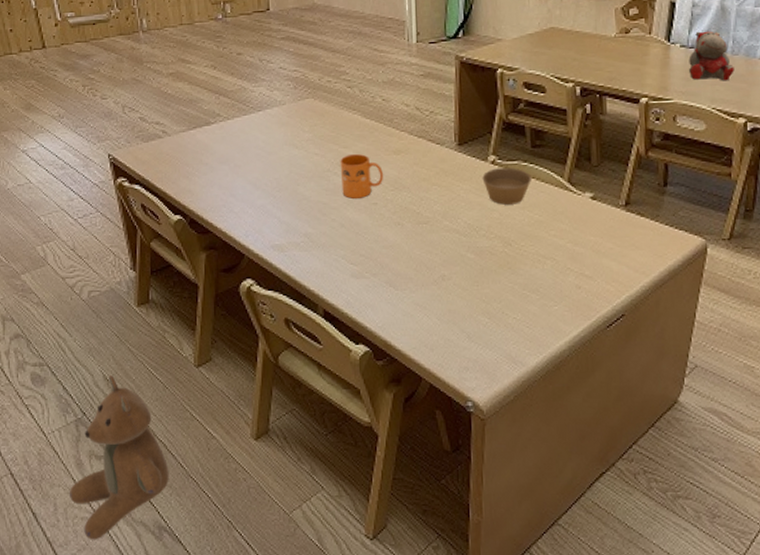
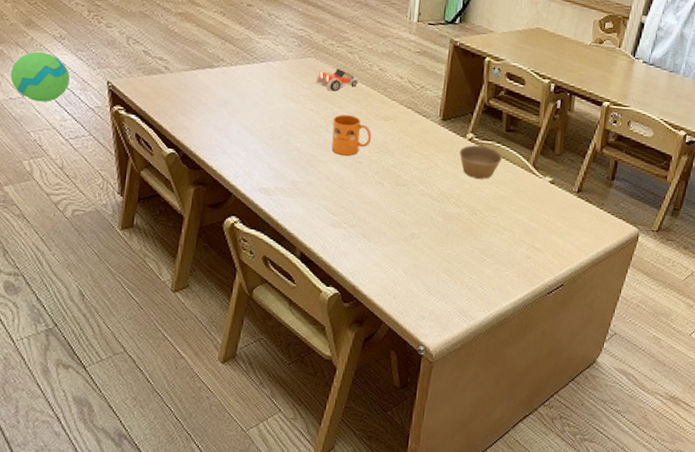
ball: none [16,133,73,185] -> present [10,51,70,102]
teddy bear: present [69,375,169,540] -> none [32,291,135,443]
toy car: none [317,105,362,131] -> present [316,68,358,91]
toy animal: present [688,31,734,81] -> none [646,51,683,98]

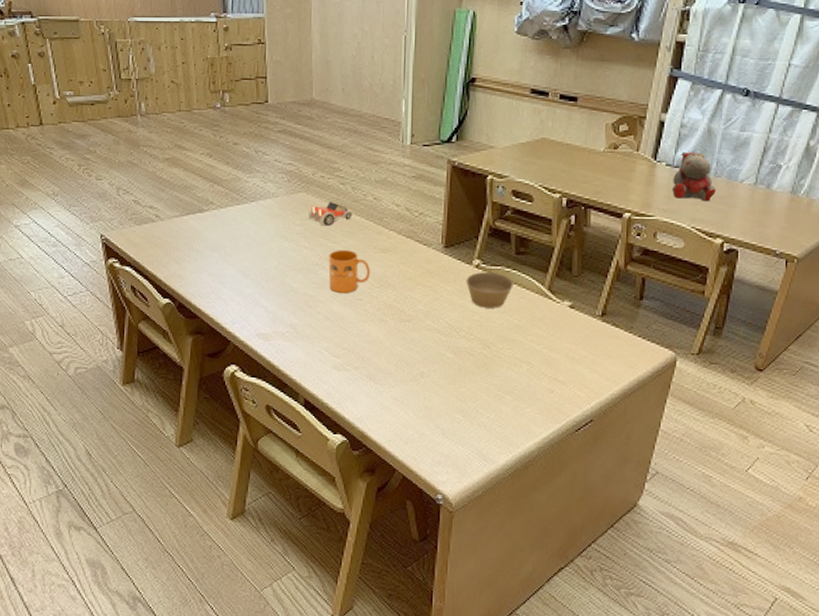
ball: present [10,51,70,102] -> none [8,210,65,261]
toy animal: none [646,51,683,98] -> present [671,151,716,202]

